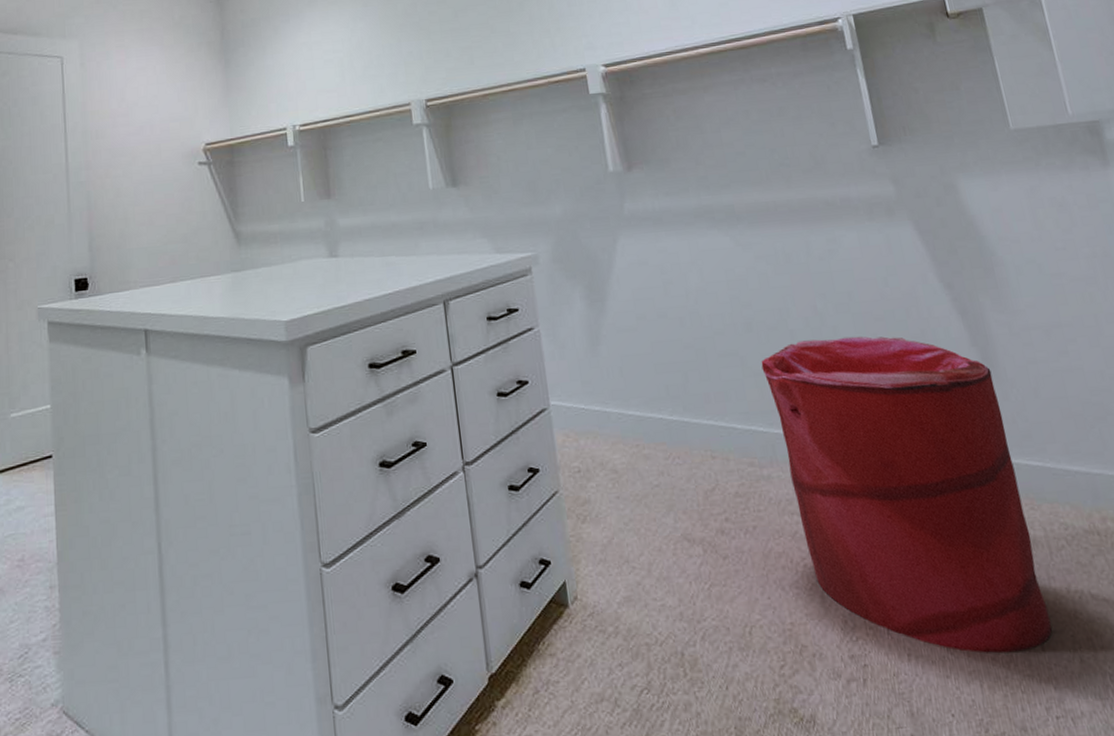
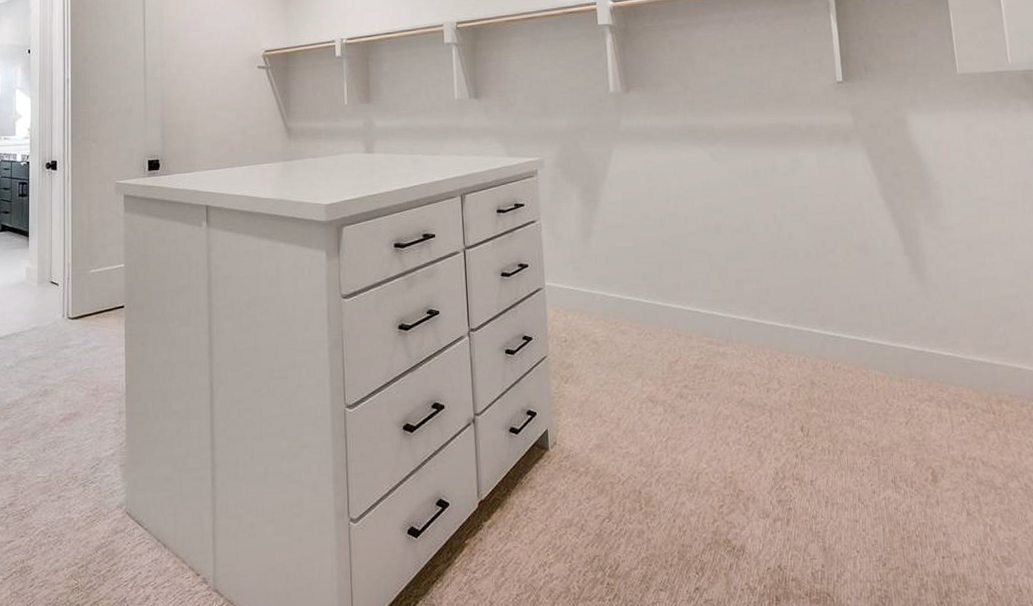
laundry hamper: present [761,336,1052,654] -> none [725,241,947,505]

